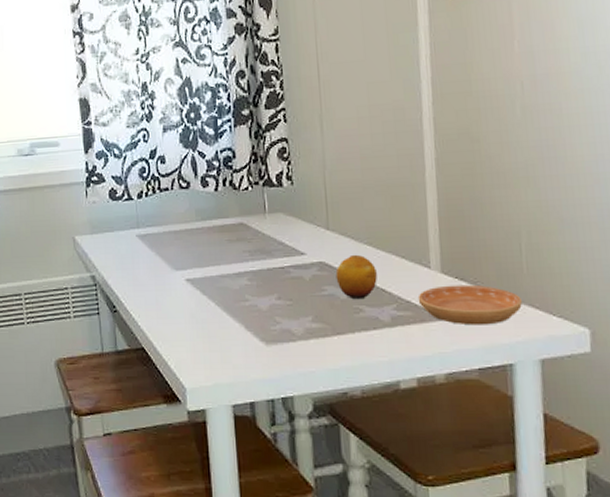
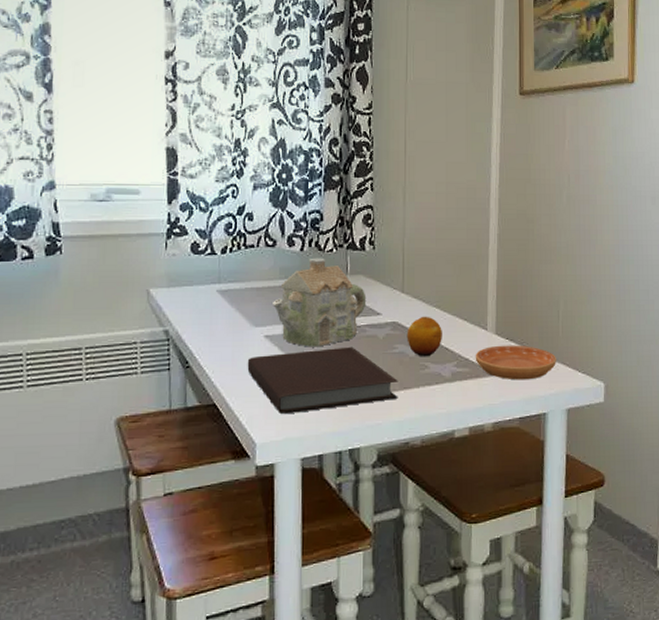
notebook: none [171,289,332,360] -> present [247,346,398,415]
teapot: none [191,197,289,290] -> present [273,258,367,347]

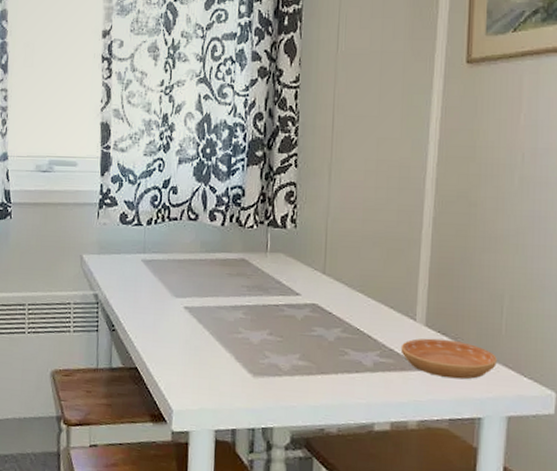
notebook: present [247,346,398,415] -> none [167,324,316,386]
teapot: present [273,258,367,347] -> none [193,233,286,323]
fruit: present [407,316,442,357] -> none [326,300,365,343]

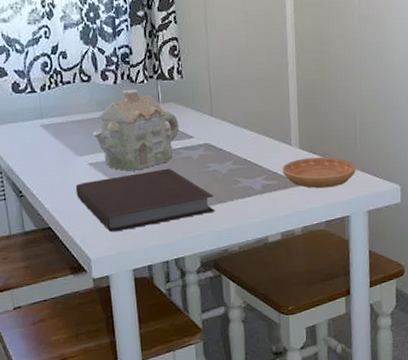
notebook: none [167,324,316,386] -> present [75,168,215,233]
teapot: none [193,233,286,323] -> present [93,89,180,171]

